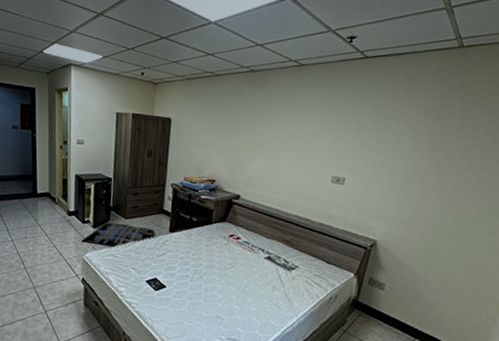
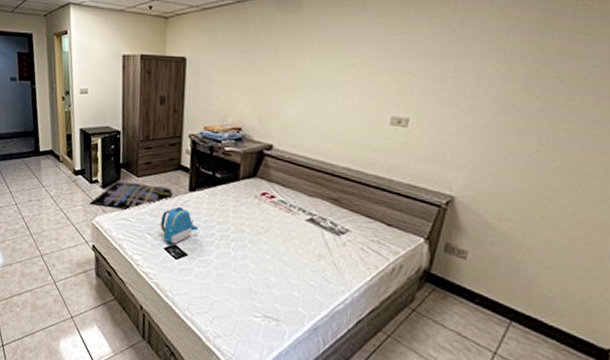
backpack: none [144,245,177,277] -> present [161,206,199,244]

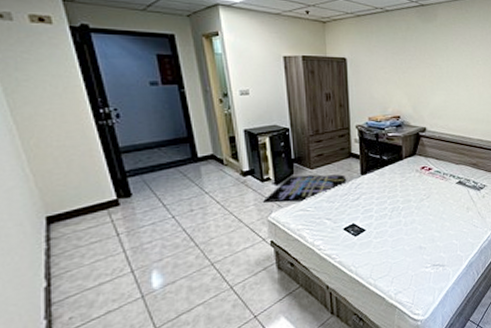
backpack: present [161,206,199,244] -> none [338,189,373,224]

